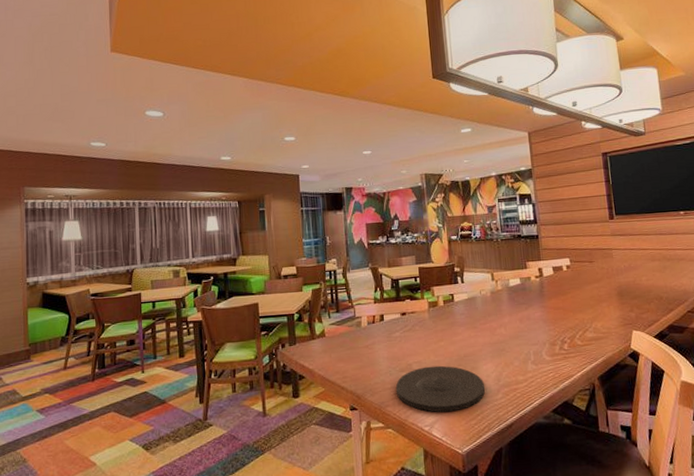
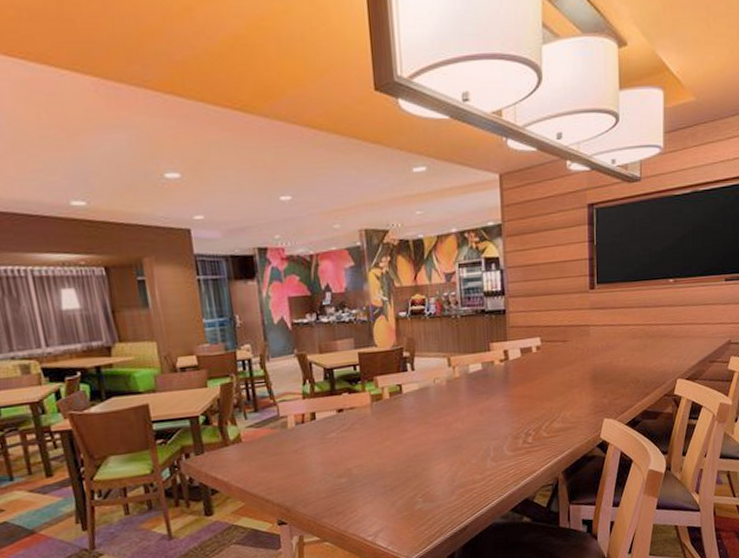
plate: present [395,365,486,413] -> none [332,468,438,521]

